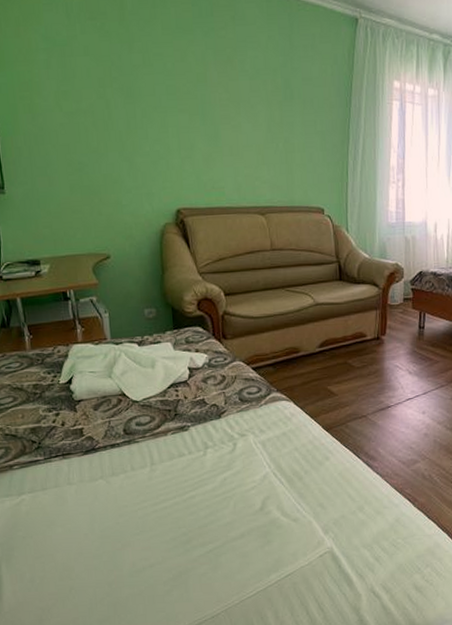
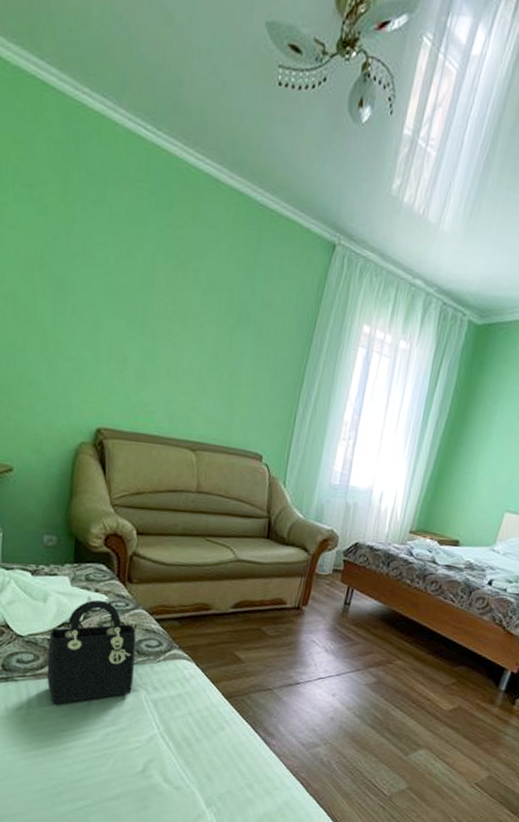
handbag: none [161,358,241,459] -> present [46,599,137,705]

